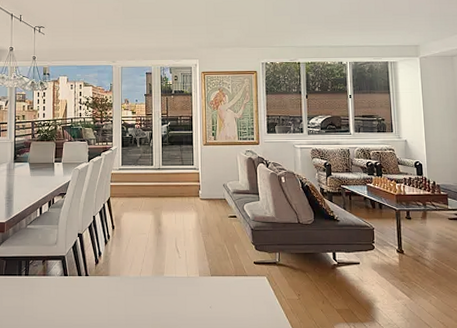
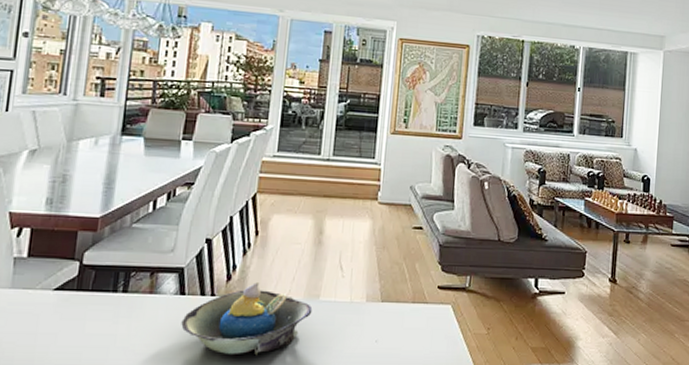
decorative bowl: none [67,264,160,320] -> present [181,281,313,356]

